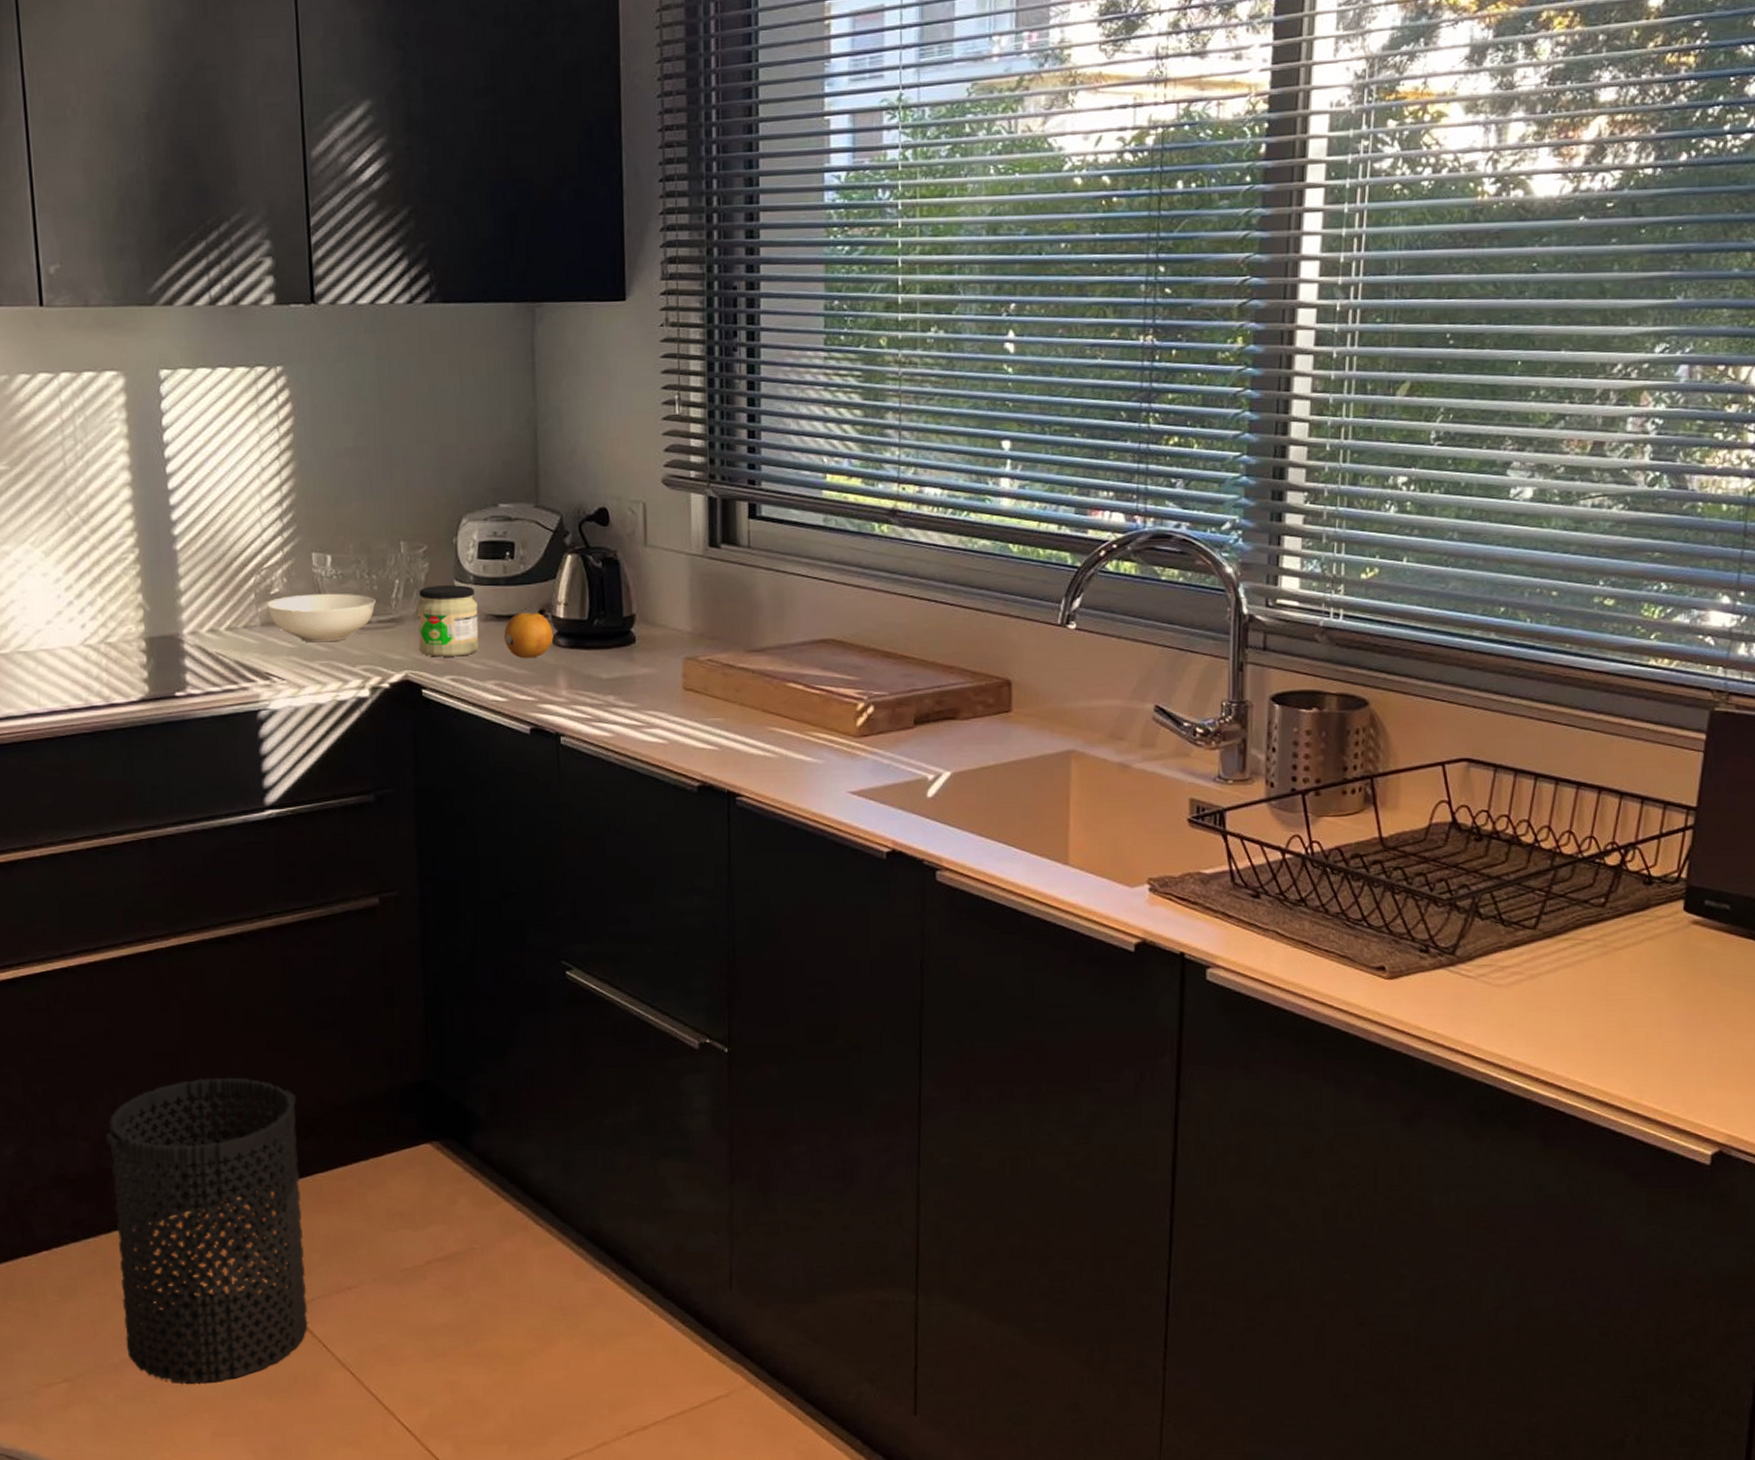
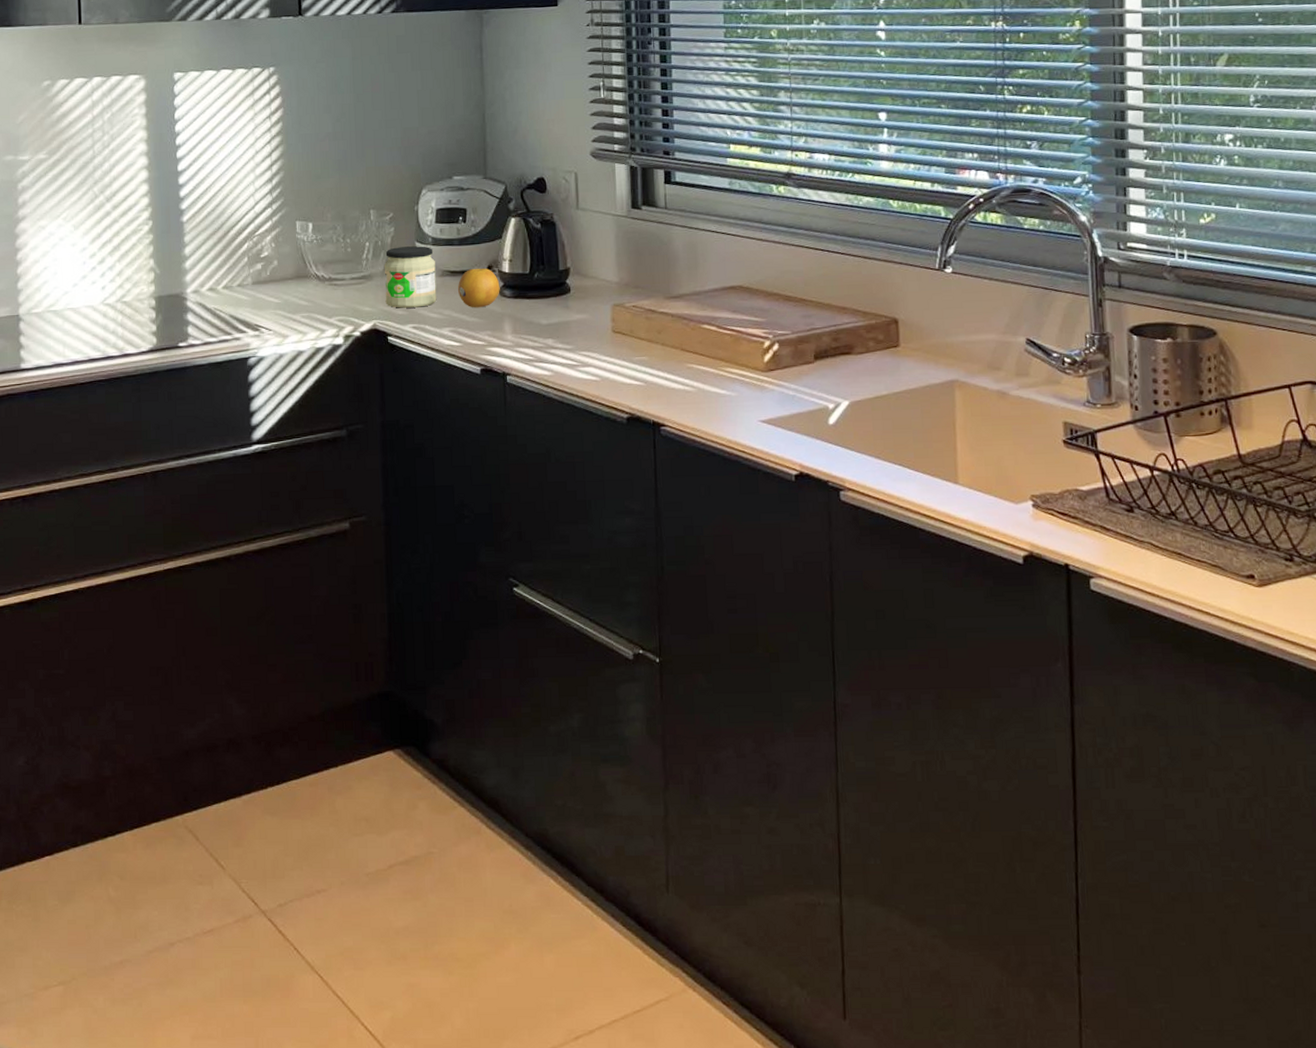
trash can: present [105,1077,309,1384] -> none [105,689,282,987]
bowl: present [266,593,377,643] -> none [257,255,350,298]

